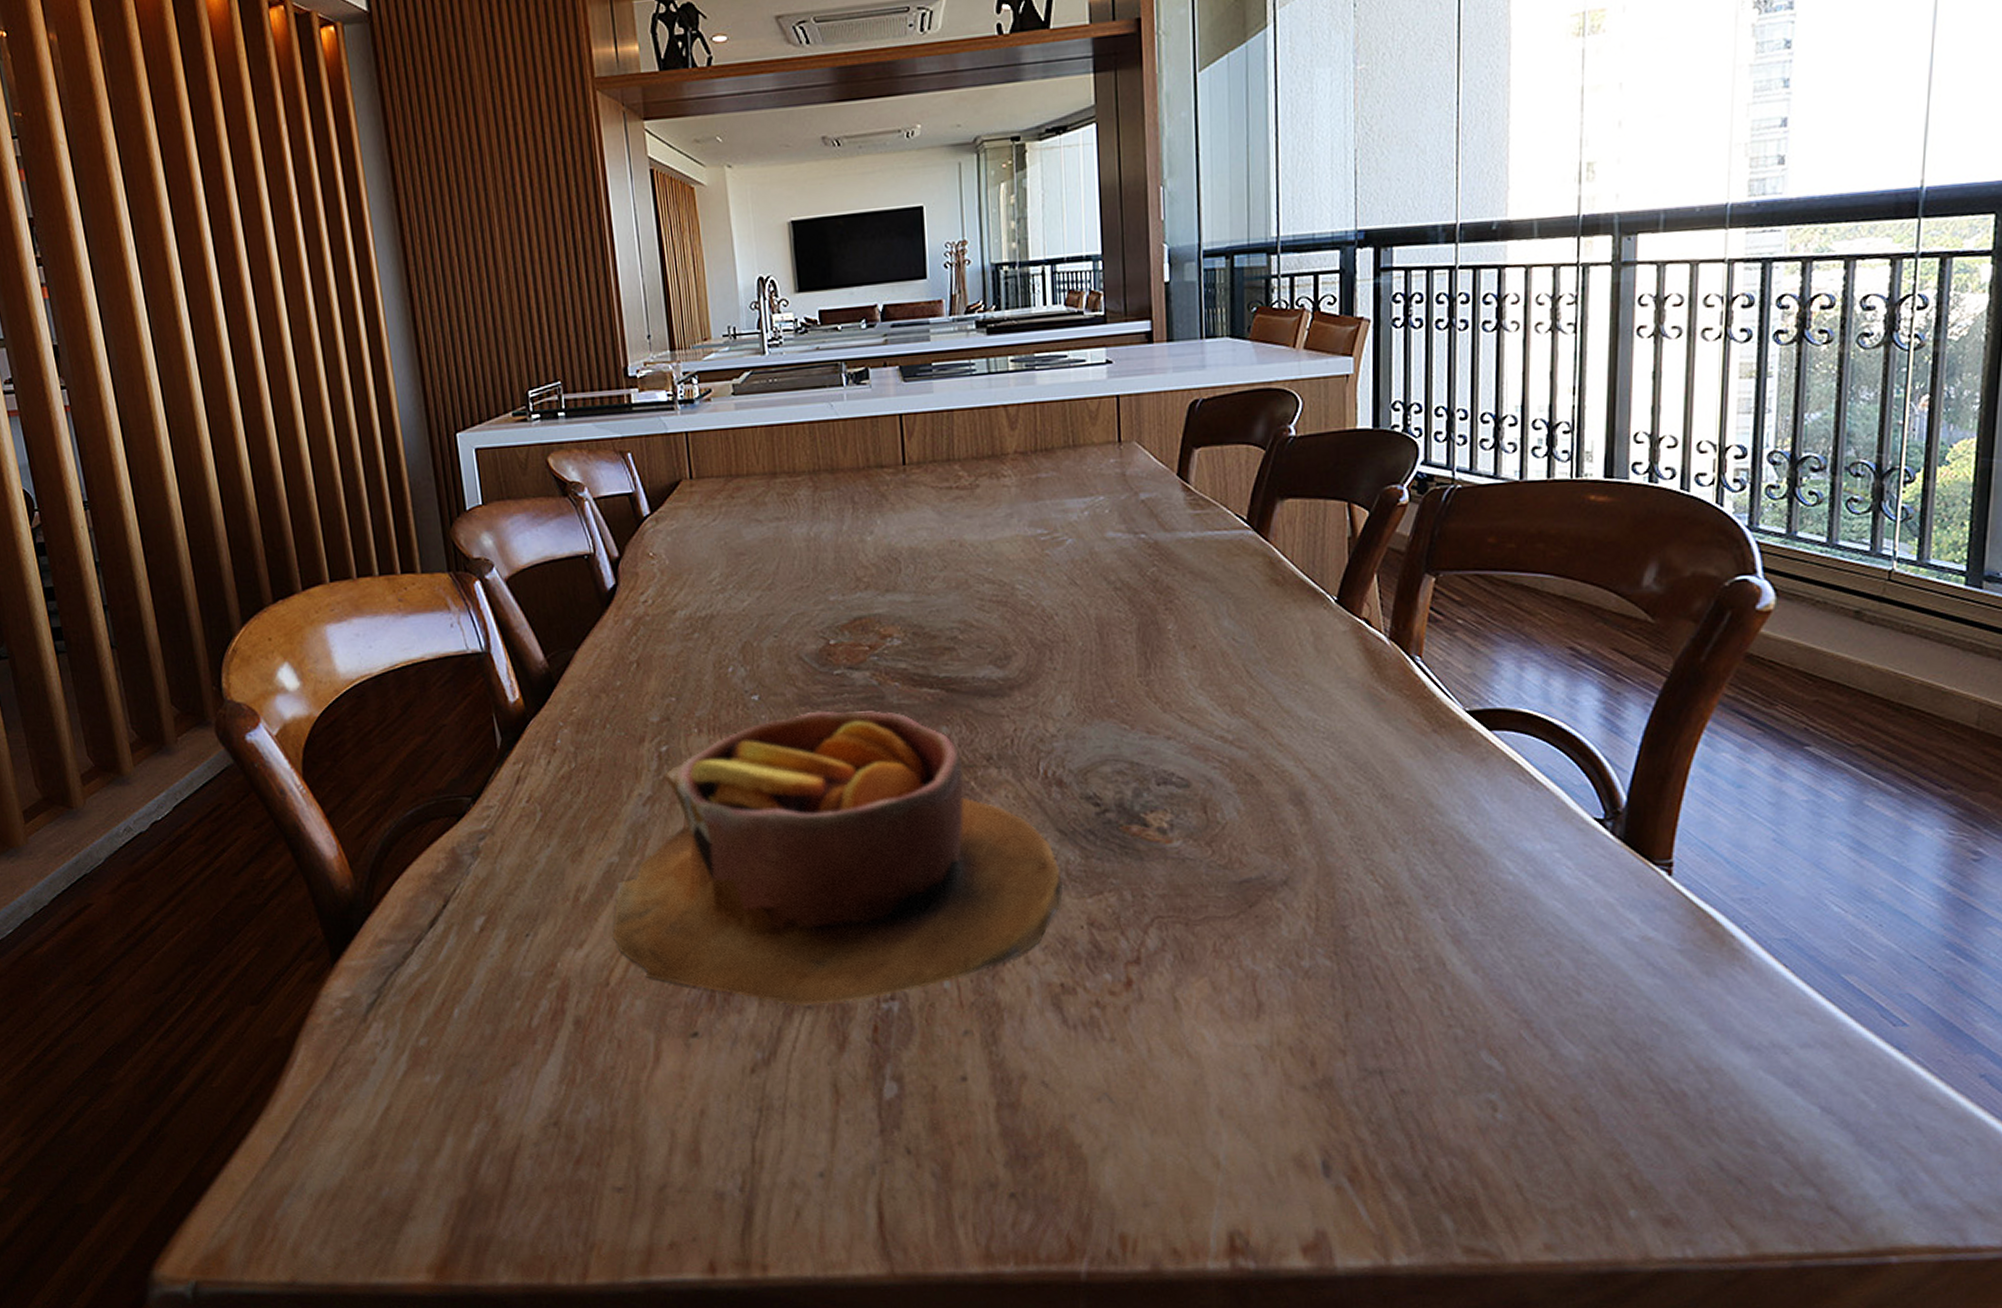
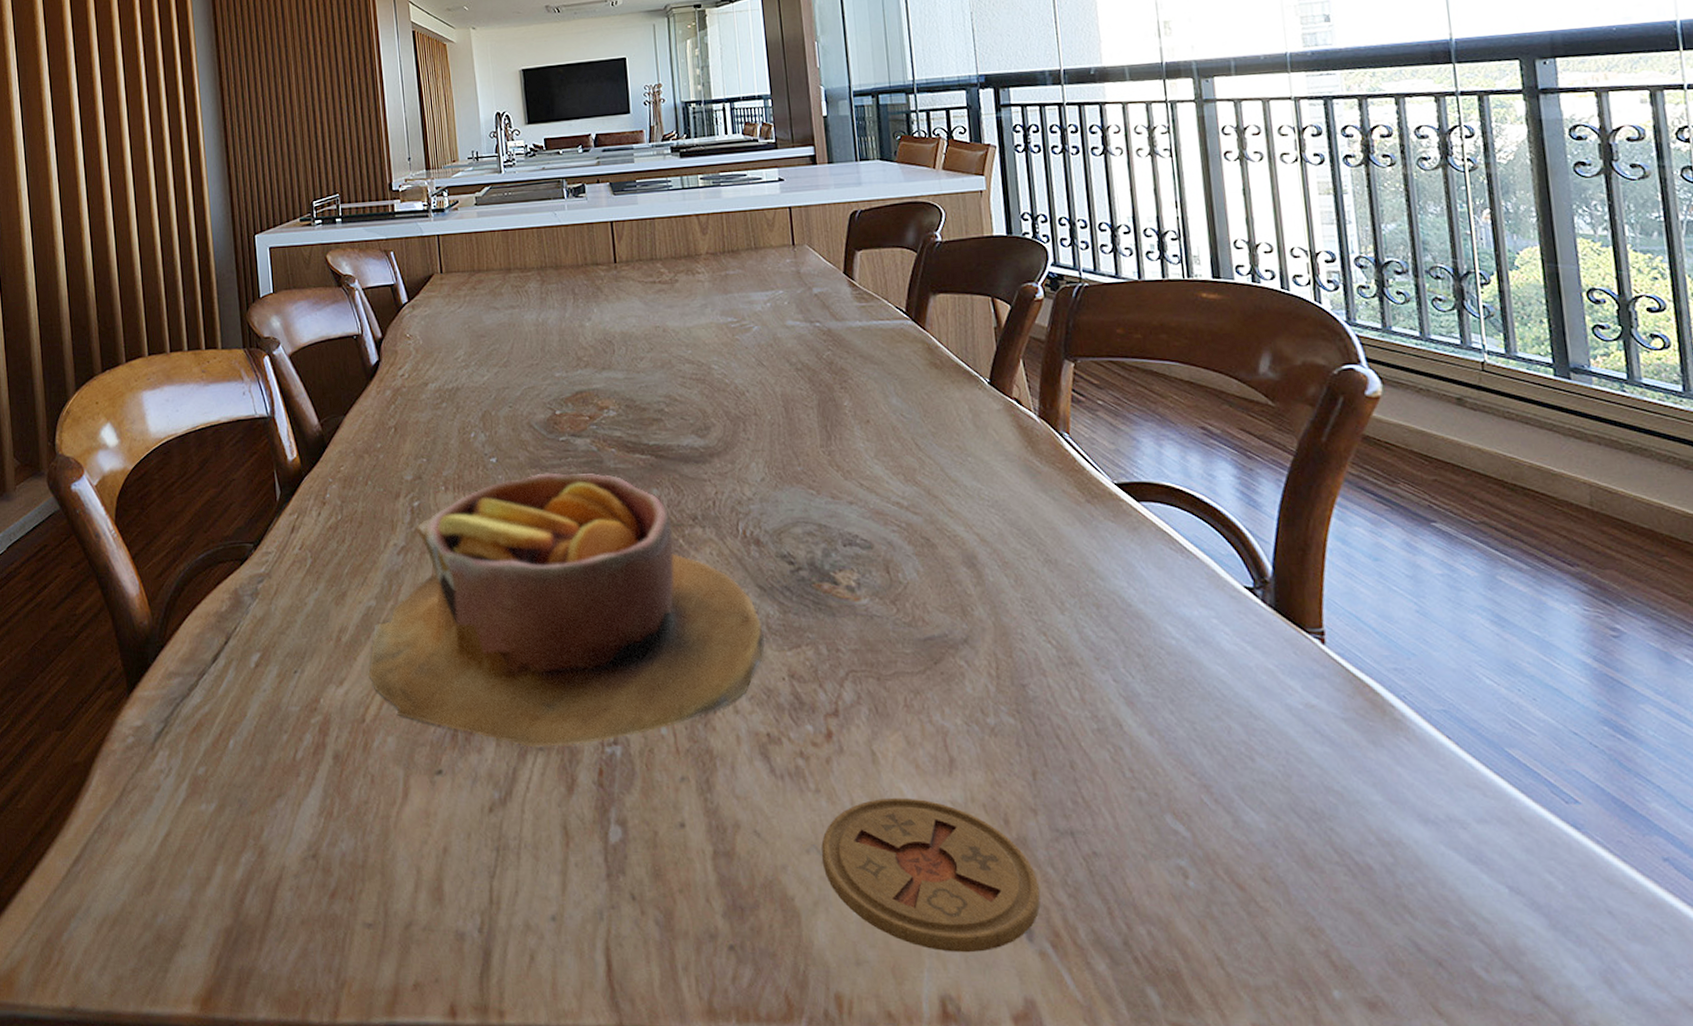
coaster: none [1114,1043,1341,1191] -> present [821,797,1041,953]

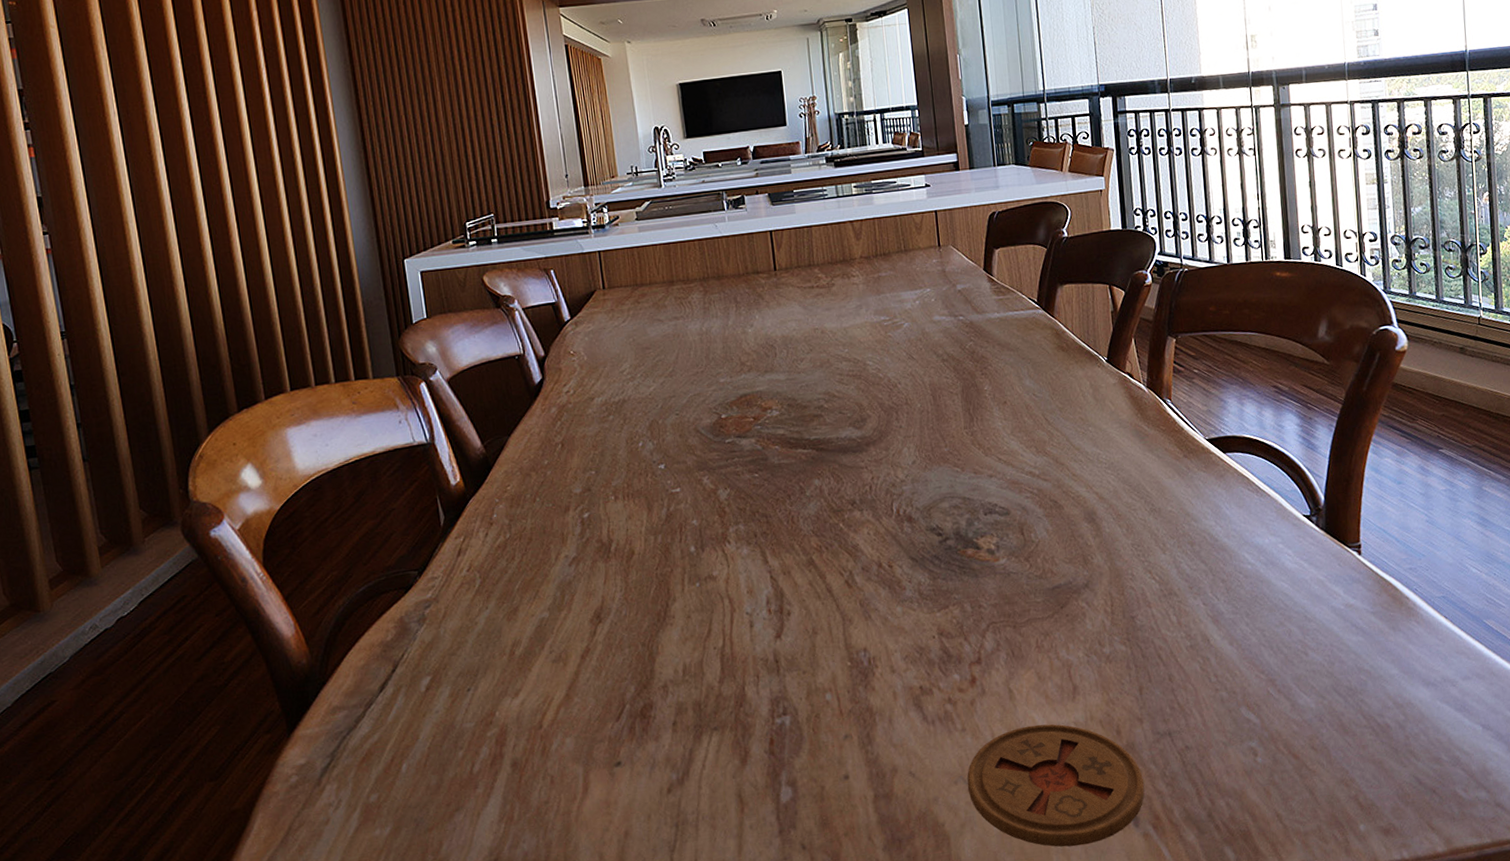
bowl: present [368,472,765,747] -> none [544,470,918,728]

